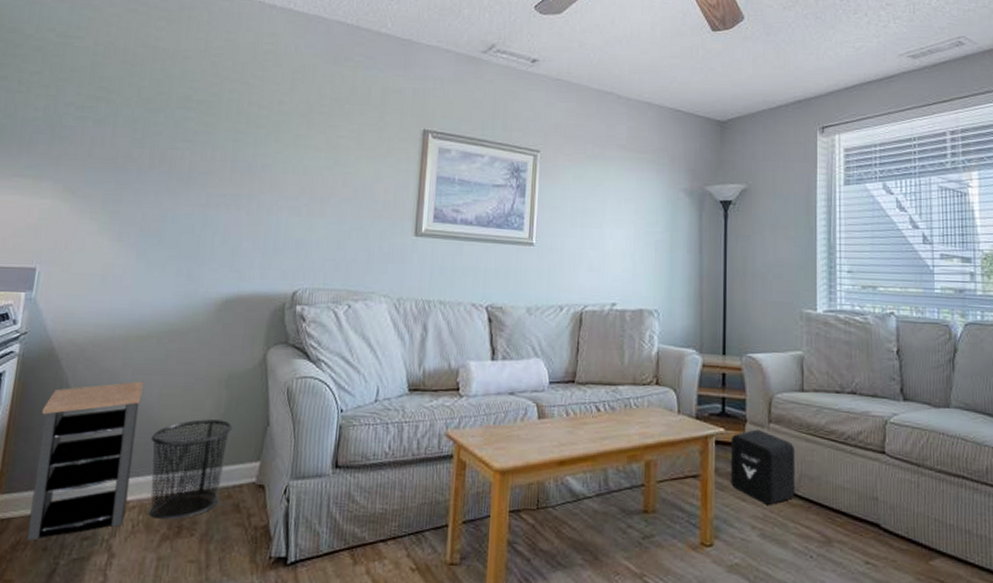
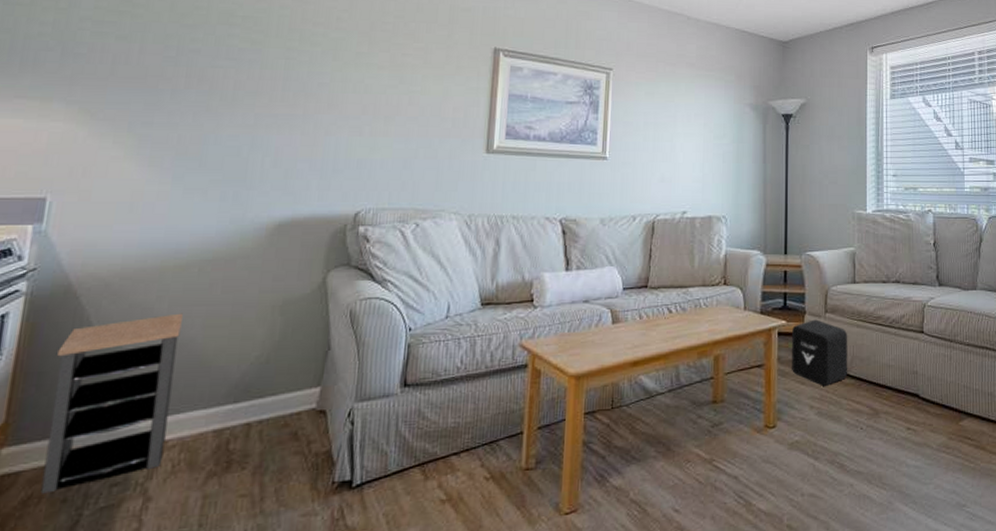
waste bin: present [148,419,233,520] -> none [191,348,289,456]

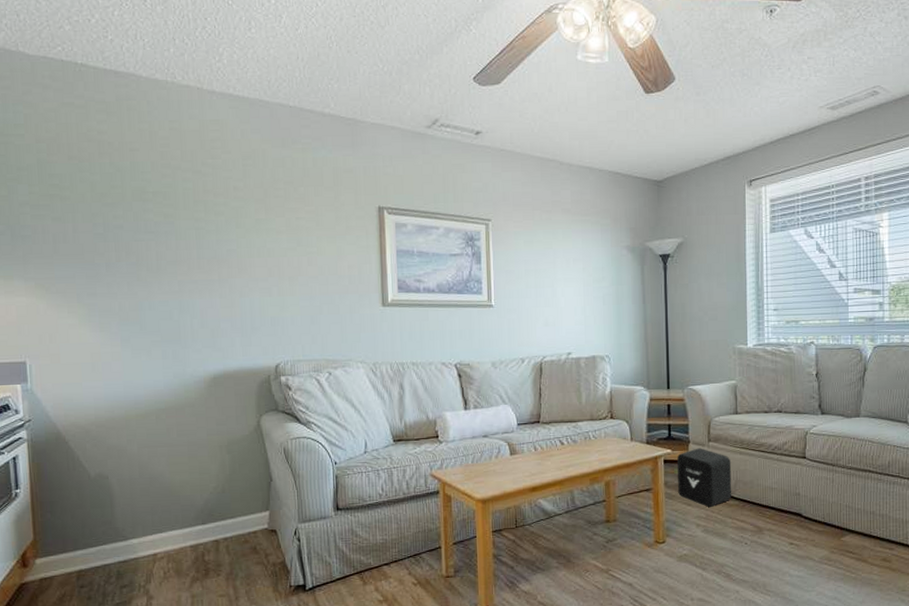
side table: present [40,313,183,494] -> none [61,453,156,593]

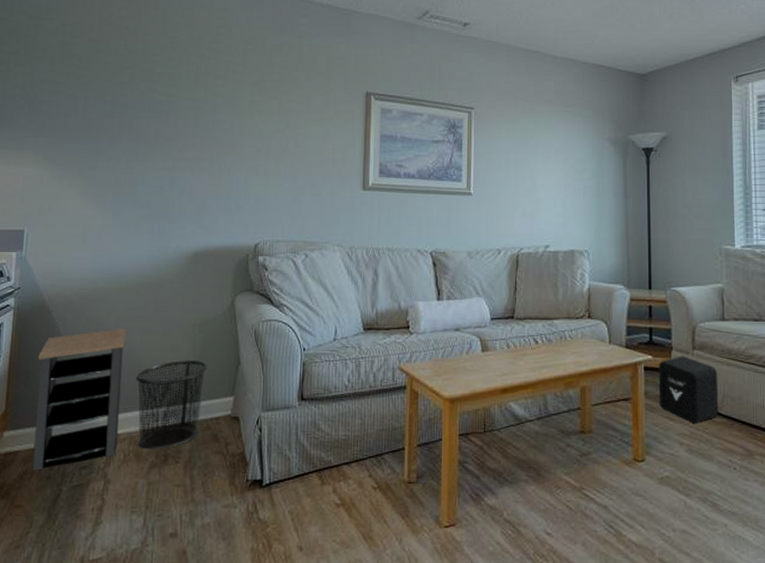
side table: none [61,453,156,593] -> present [32,328,126,471]
waste bin: none [167,480,240,566] -> present [136,360,208,450]

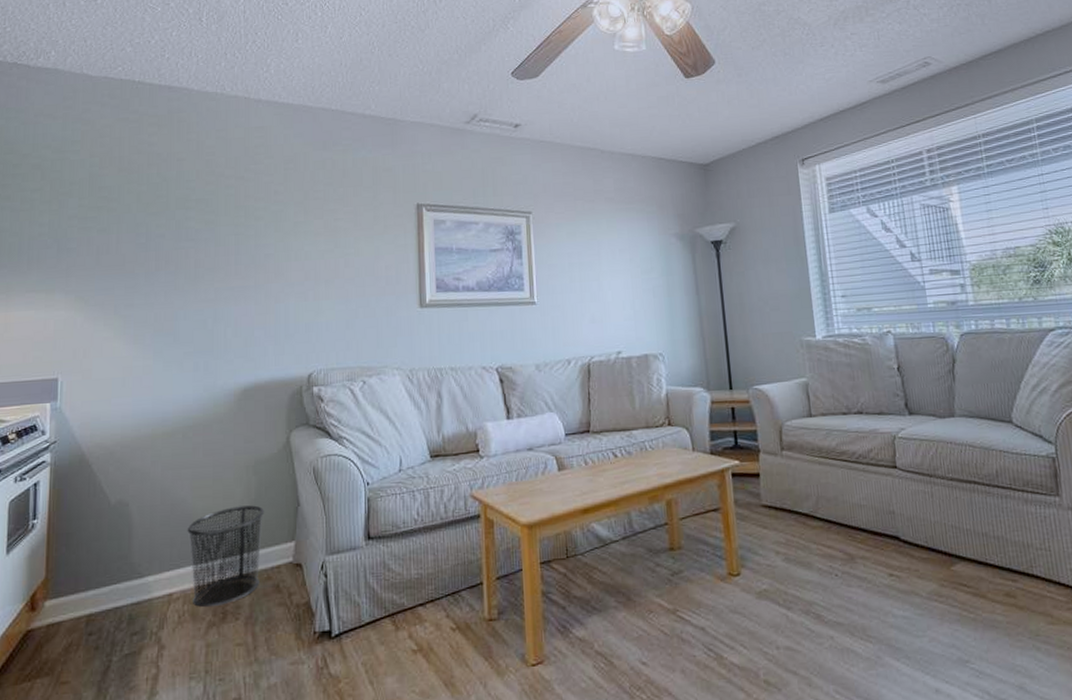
side table: present [32,328,126,471] -> none [78,476,174,642]
air purifier: present [659,356,719,423] -> none [747,458,815,530]

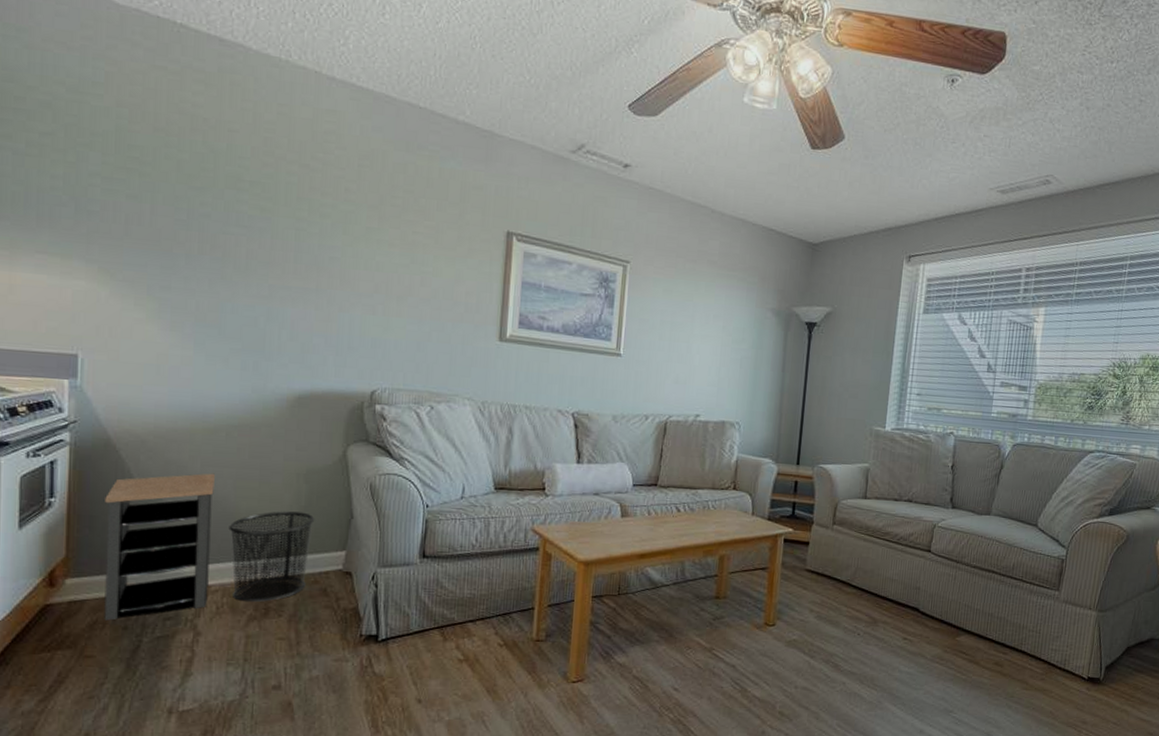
side table: none [78,476,174,642] -> present [104,473,215,621]

